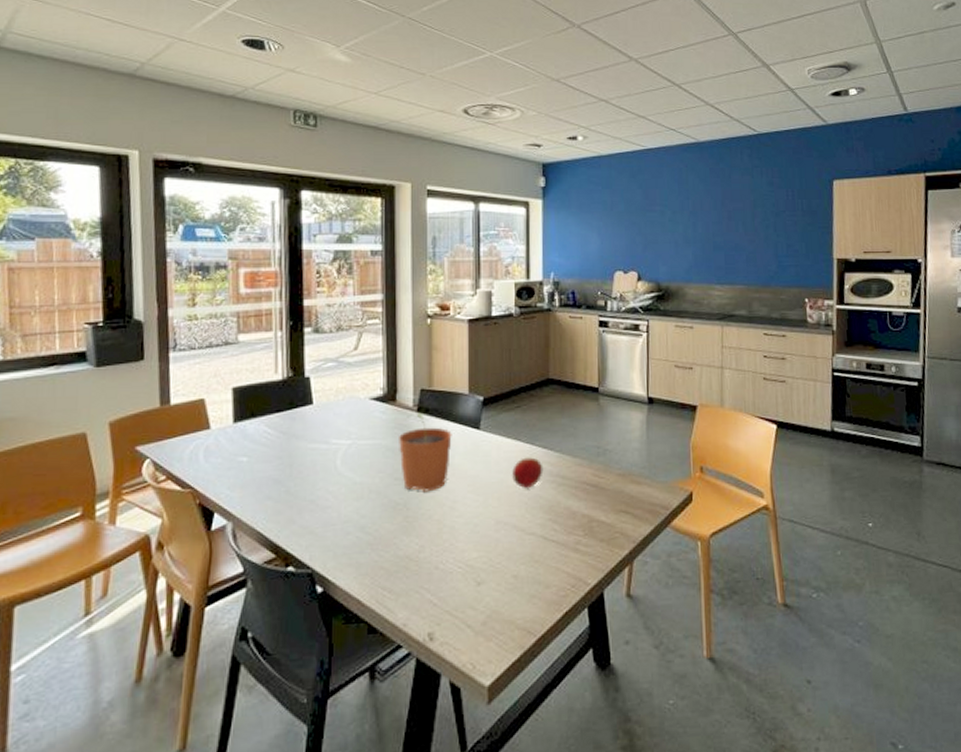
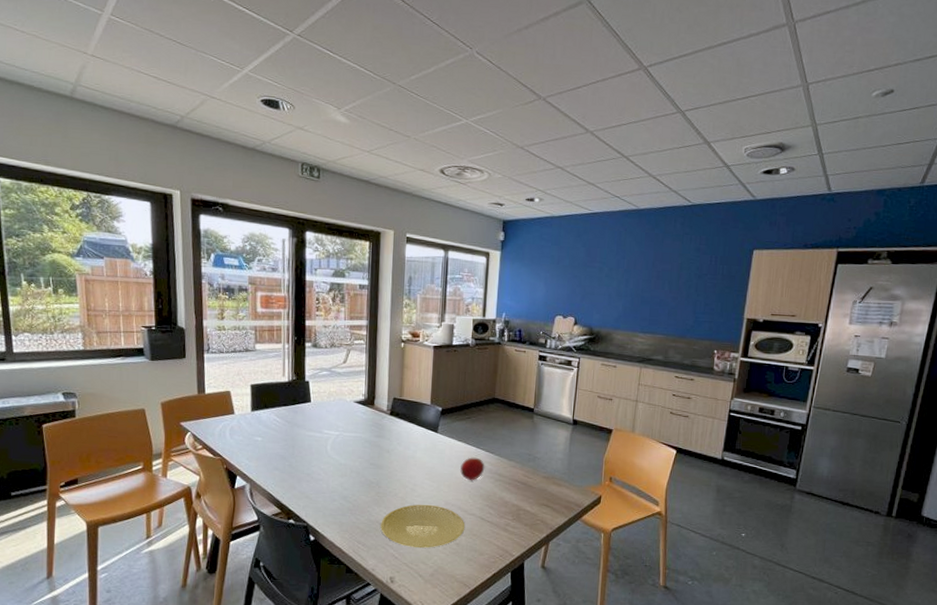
plant pot: present [399,414,452,492] -> none [375,416,416,476]
plate: none [412,526,524,587] -> present [380,504,465,548]

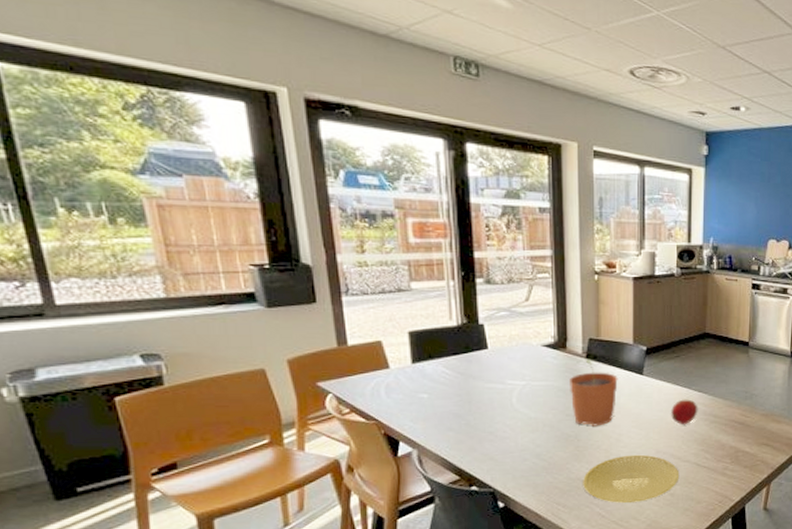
plant pot: none [375,416,416,476] -> present [570,360,618,427]

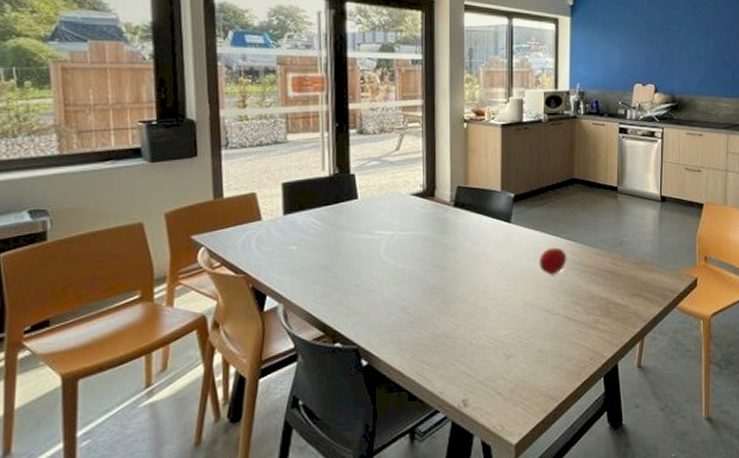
plant pot: present [570,360,618,427] -> none [437,208,486,278]
plate: present [583,454,680,503] -> none [448,307,548,361]

